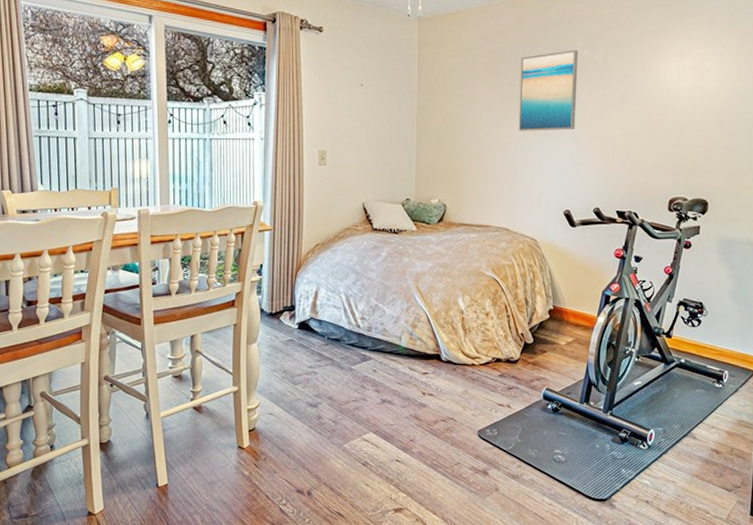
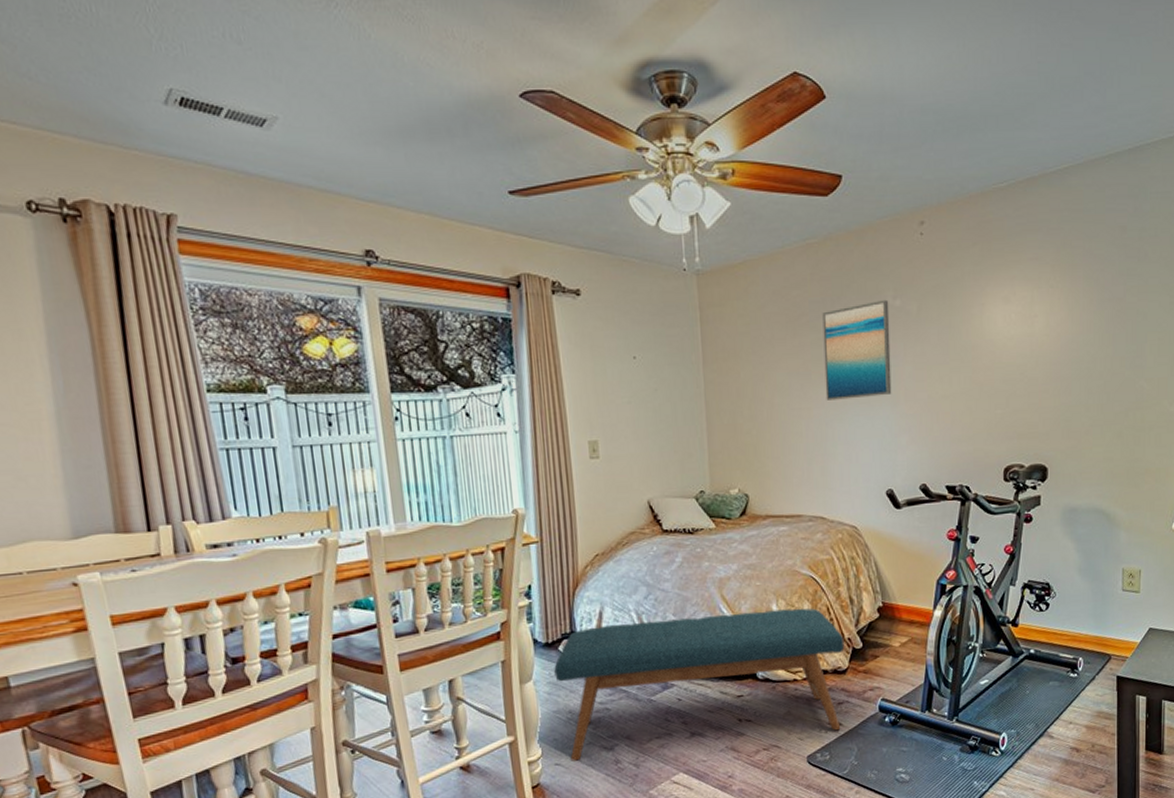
bench: none [275,303,518,413] -> present [554,608,845,761]

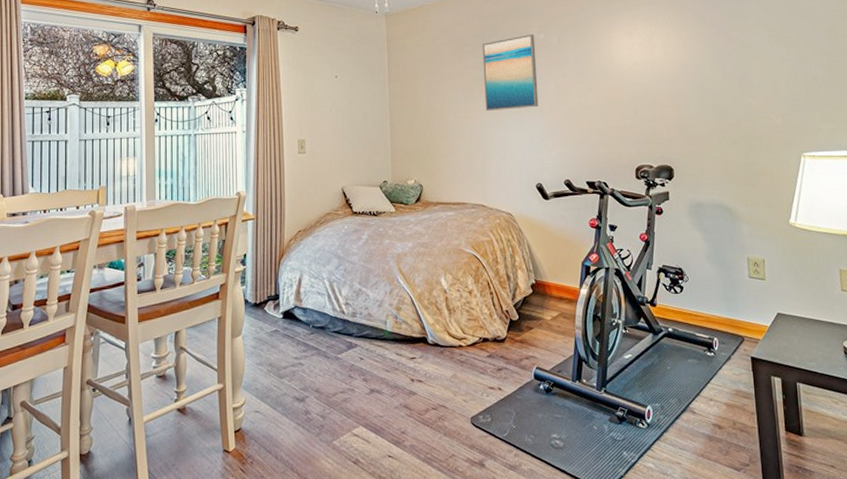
bench: present [554,608,845,761] -> none [260,282,503,410]

